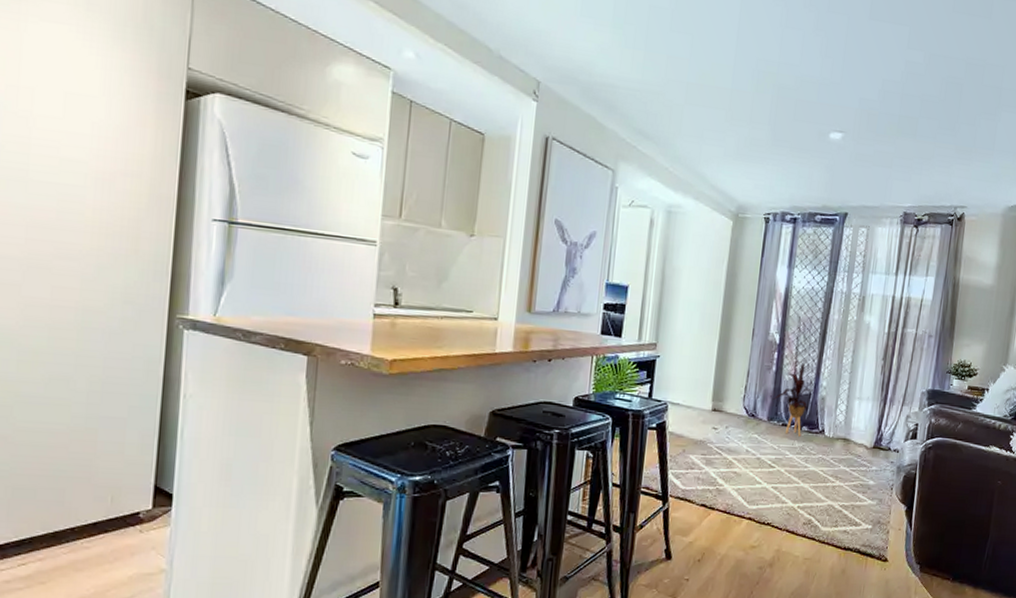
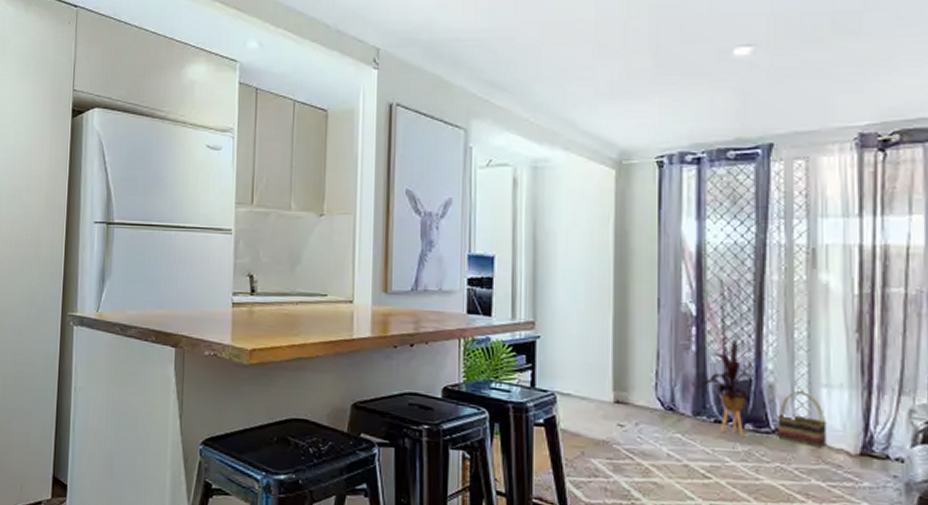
basket: none [823,402,856,443] -> present [777,391,827,447]

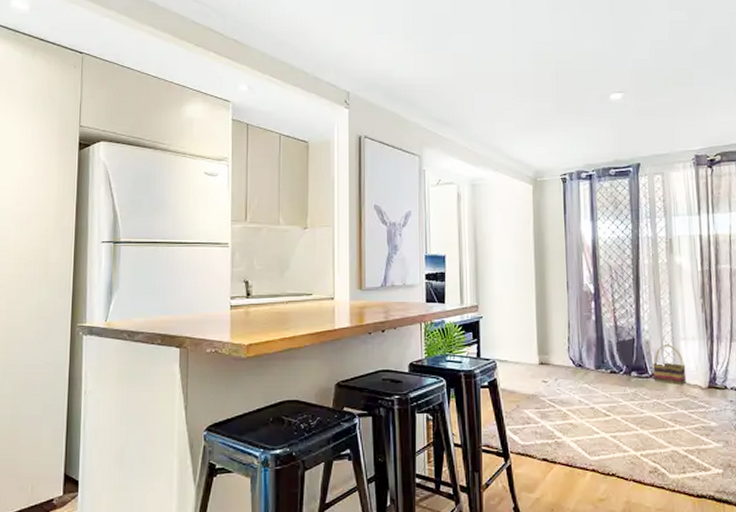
house plant: present [696,340,754,438] -> none [597,309,635,383]

